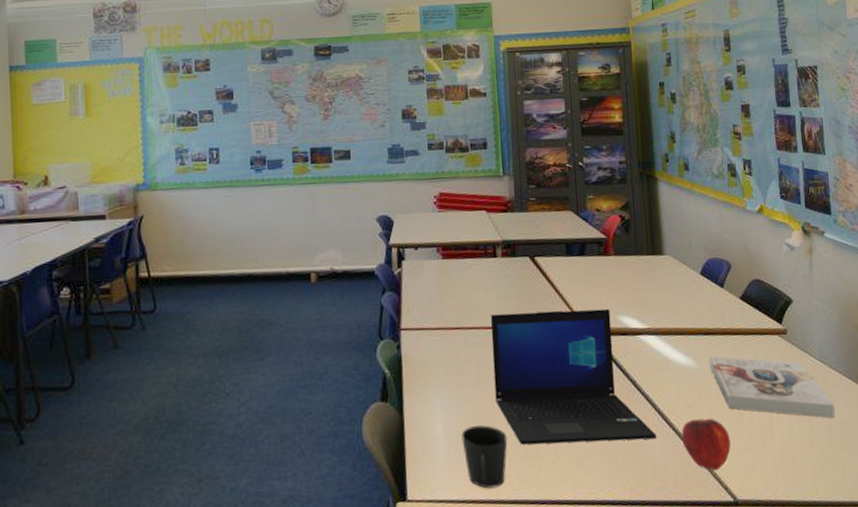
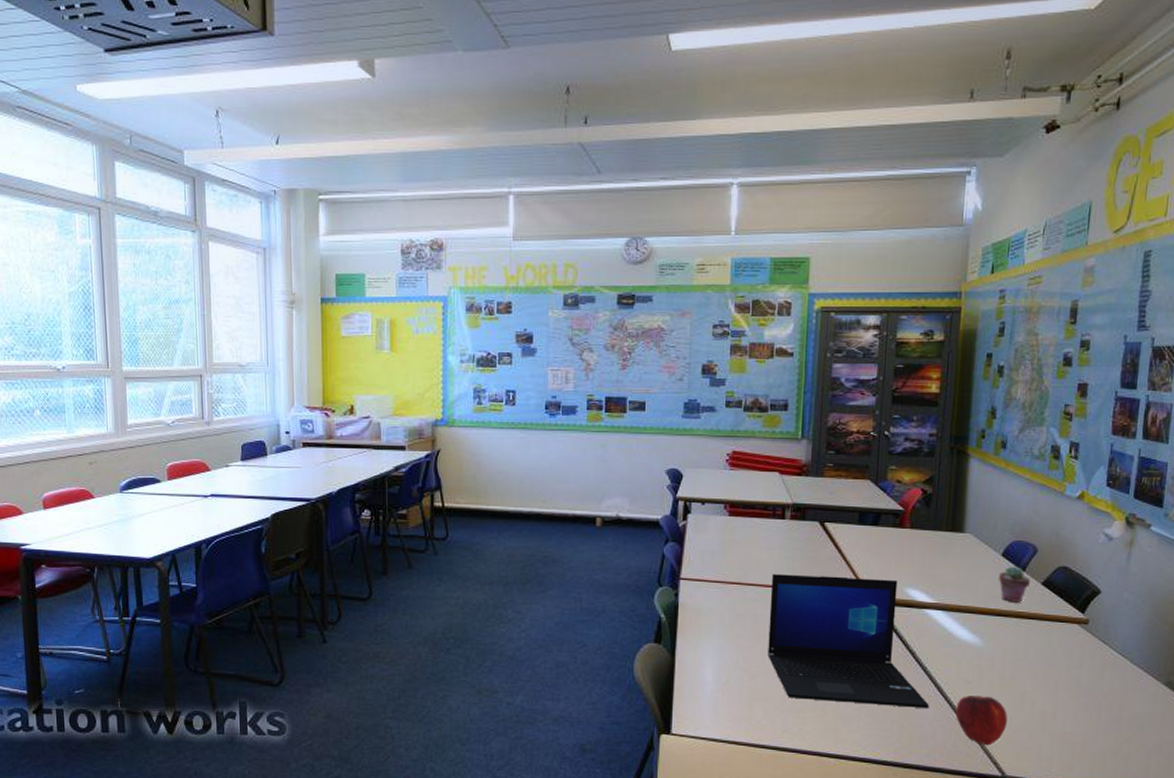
cup: present [461,425,508,489] -> none [730,676,776,733]
potted succulent: none [700,283,730,320] -> present [998,566,1031,602]
book: present [709,355,835,419] -> none [996,636,1129,712]

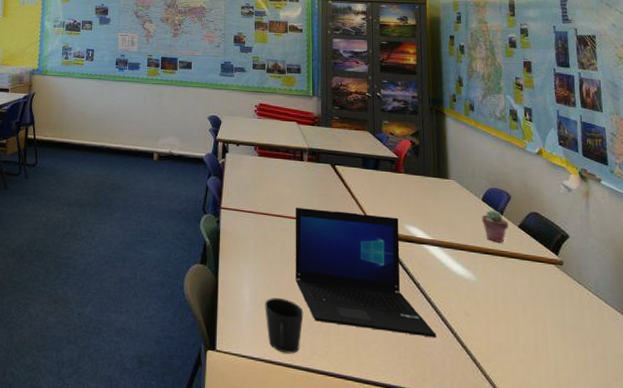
cup: none [730,676,776,733] -> present [265,298,304,354]
apple: present [956,696,1008,746] -> none [460,327,506,377]

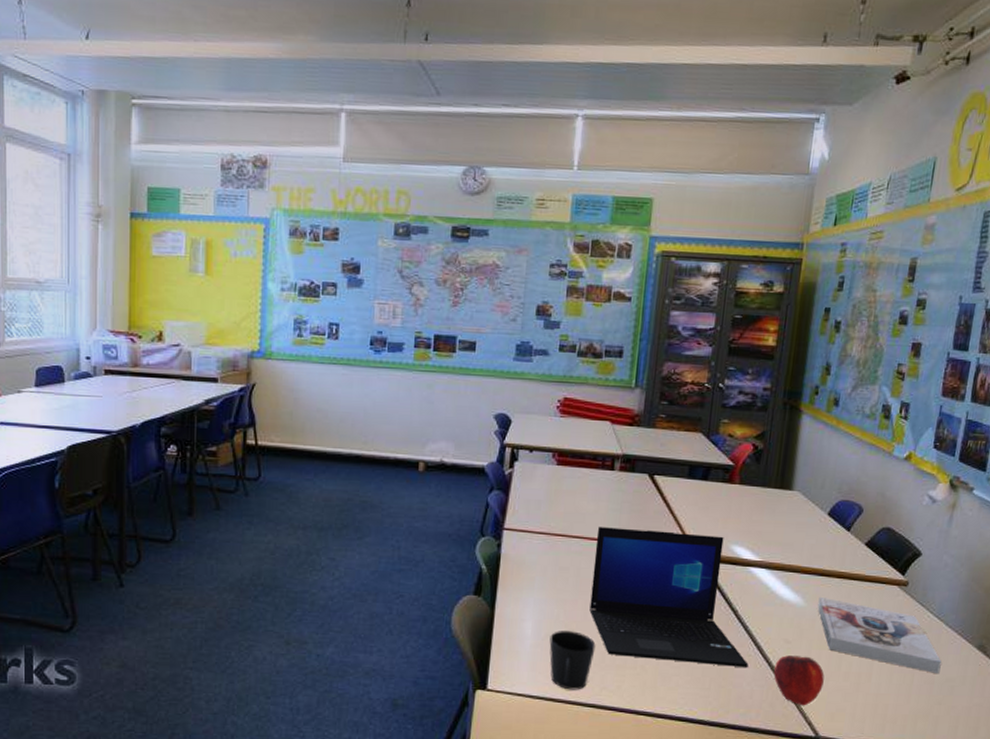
apple: none [460,327,506,377] -> present [774,655,825,706]
potted succulent: present [481,210,509,242] -> none [823,526,855,562]
book: none [487,273,610,351] -> present [817,596,942,675]

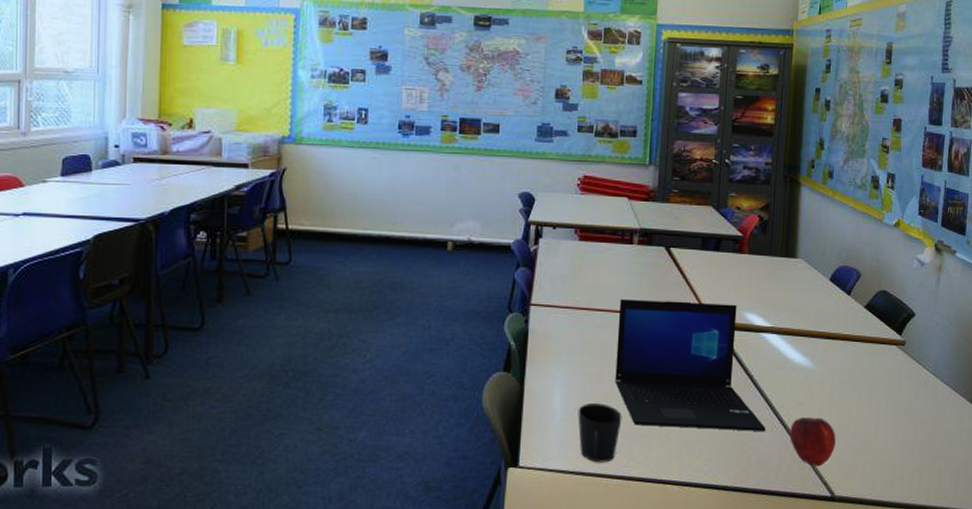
book: present [817,596,942,675] -> none [826,359,940,429]

